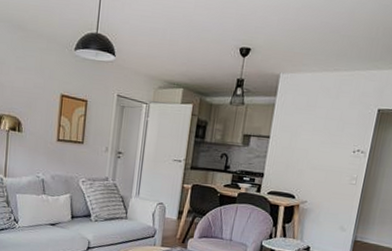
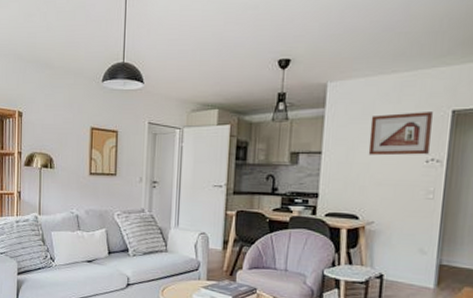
picture frame: none [308,107,363,147] -> present [368,112,433,156]

